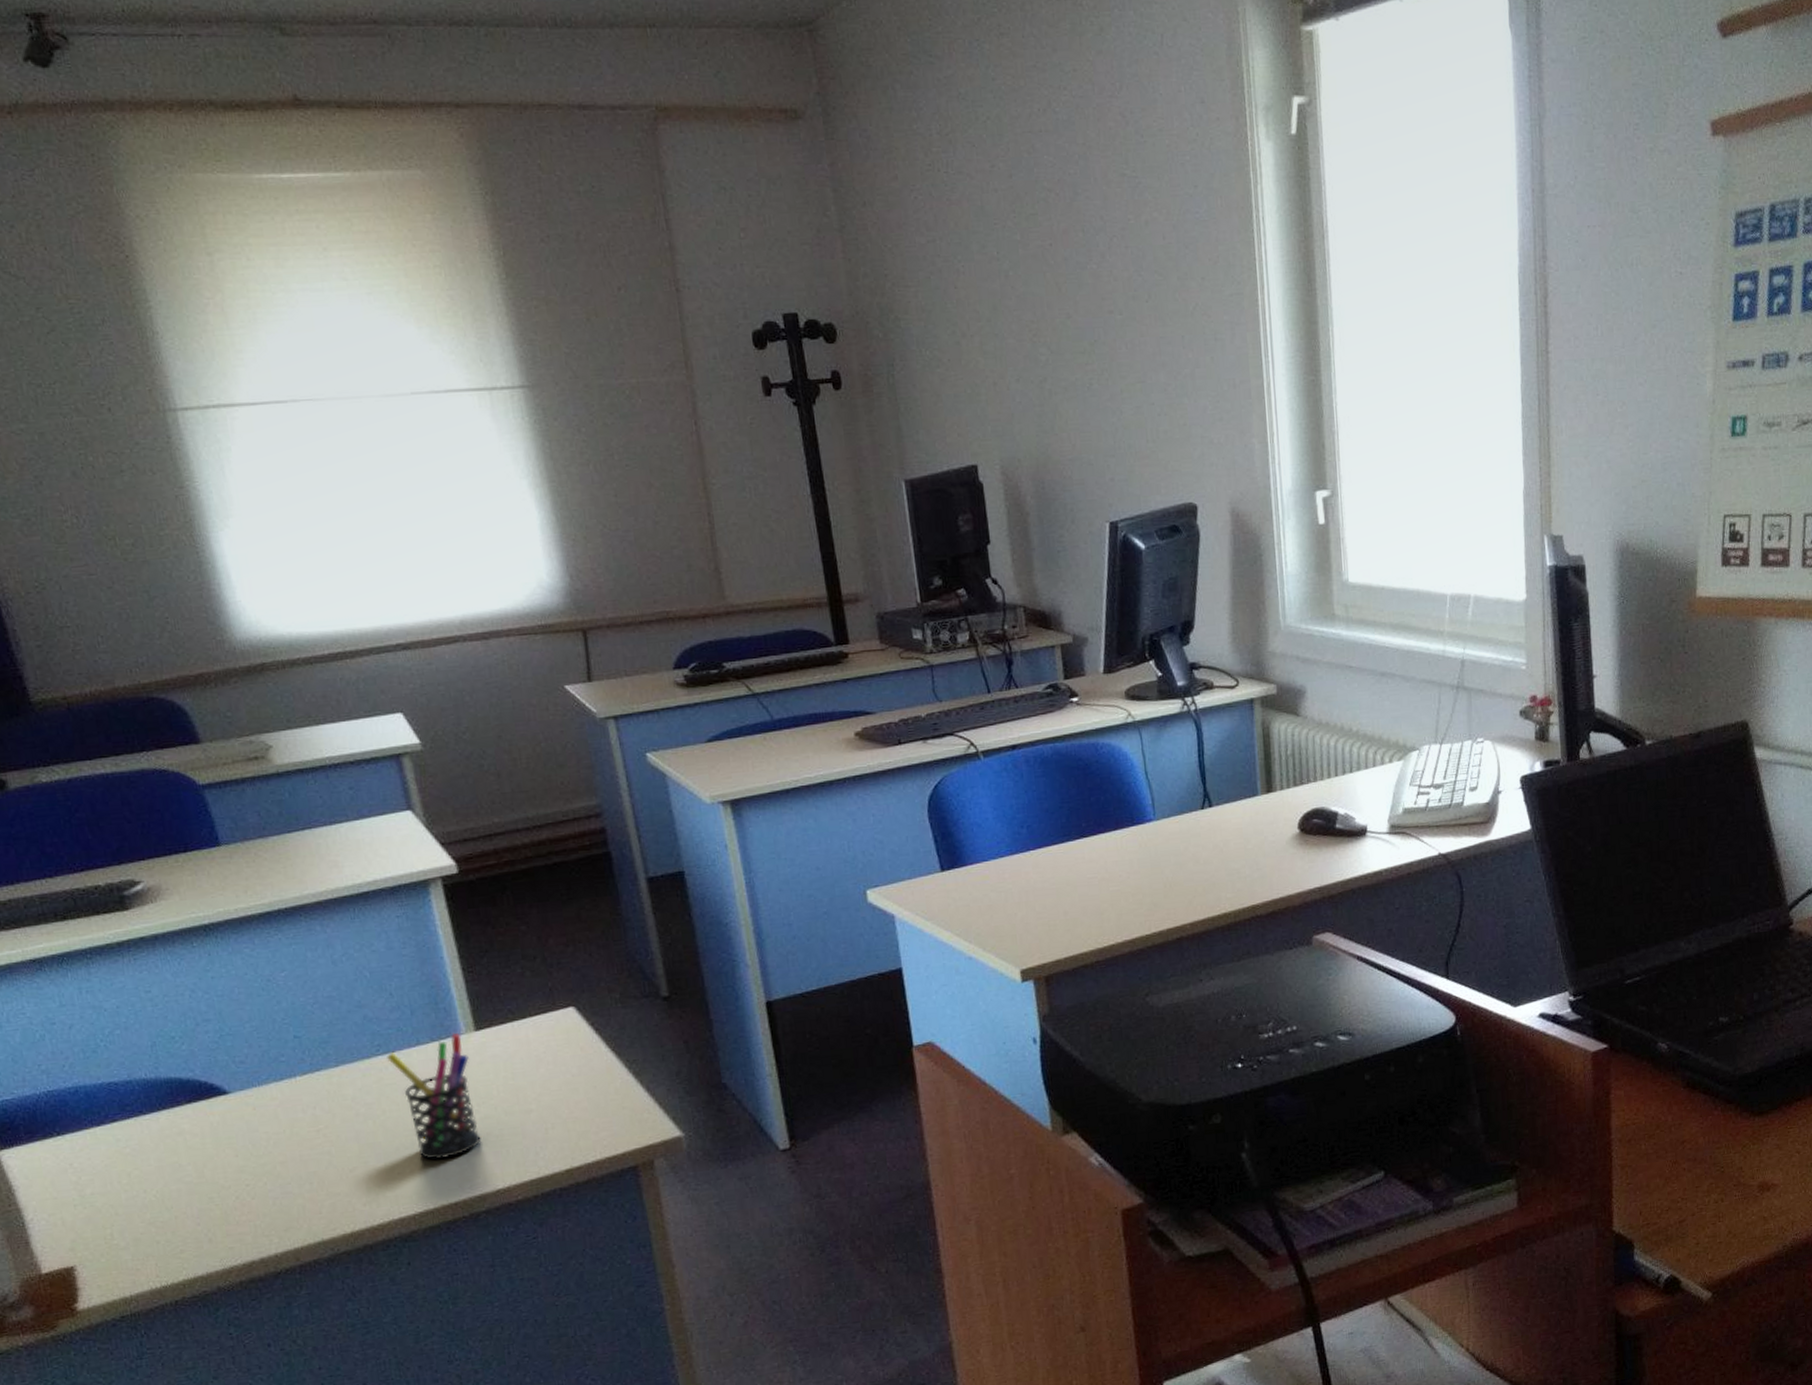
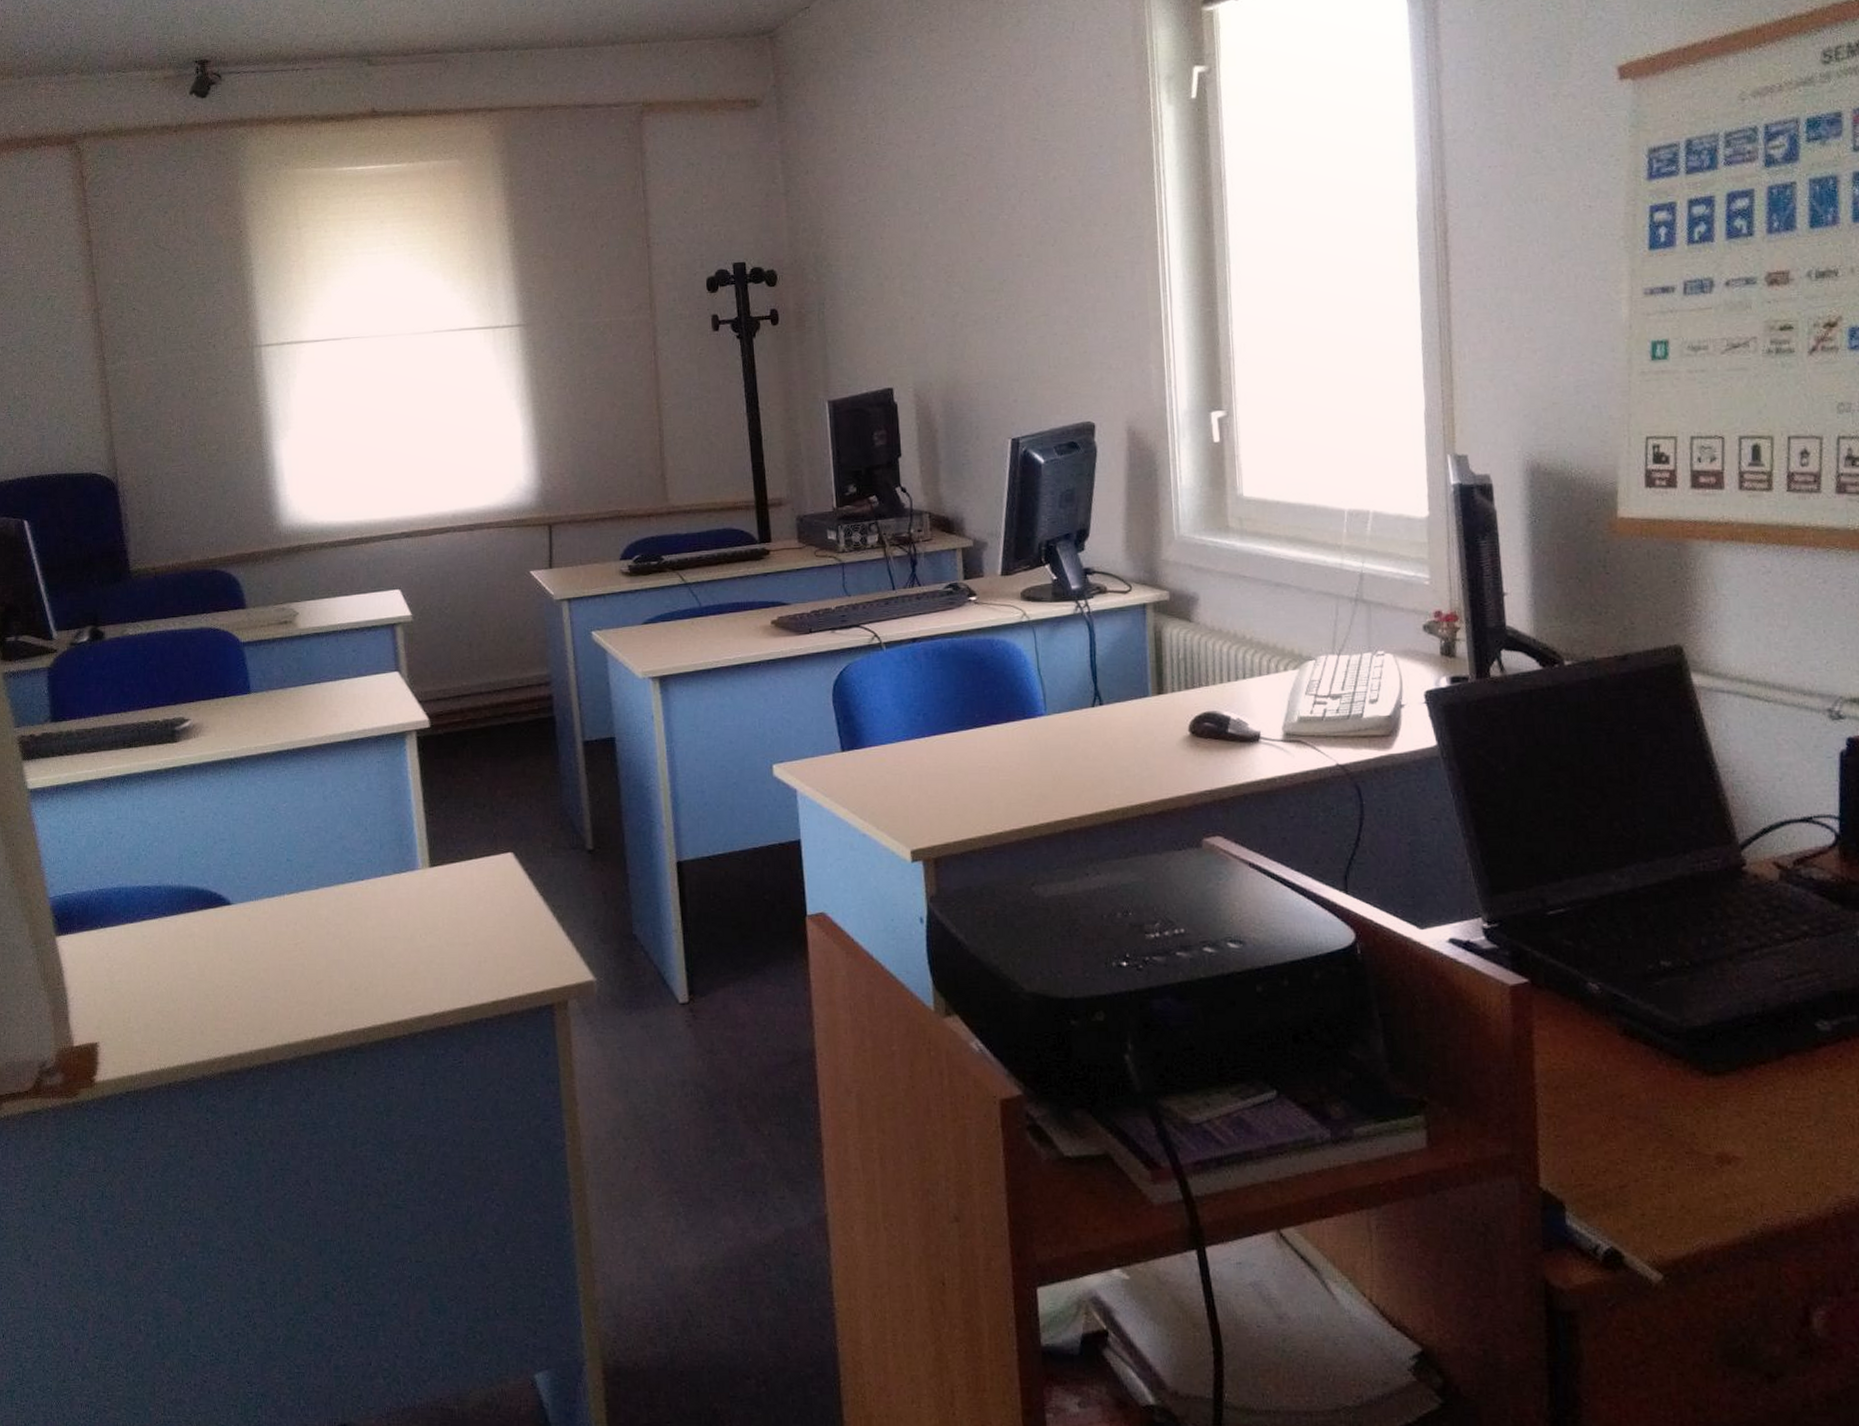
pen holder: present [387,1032,481,1160] -> none [357,867,425,981]

